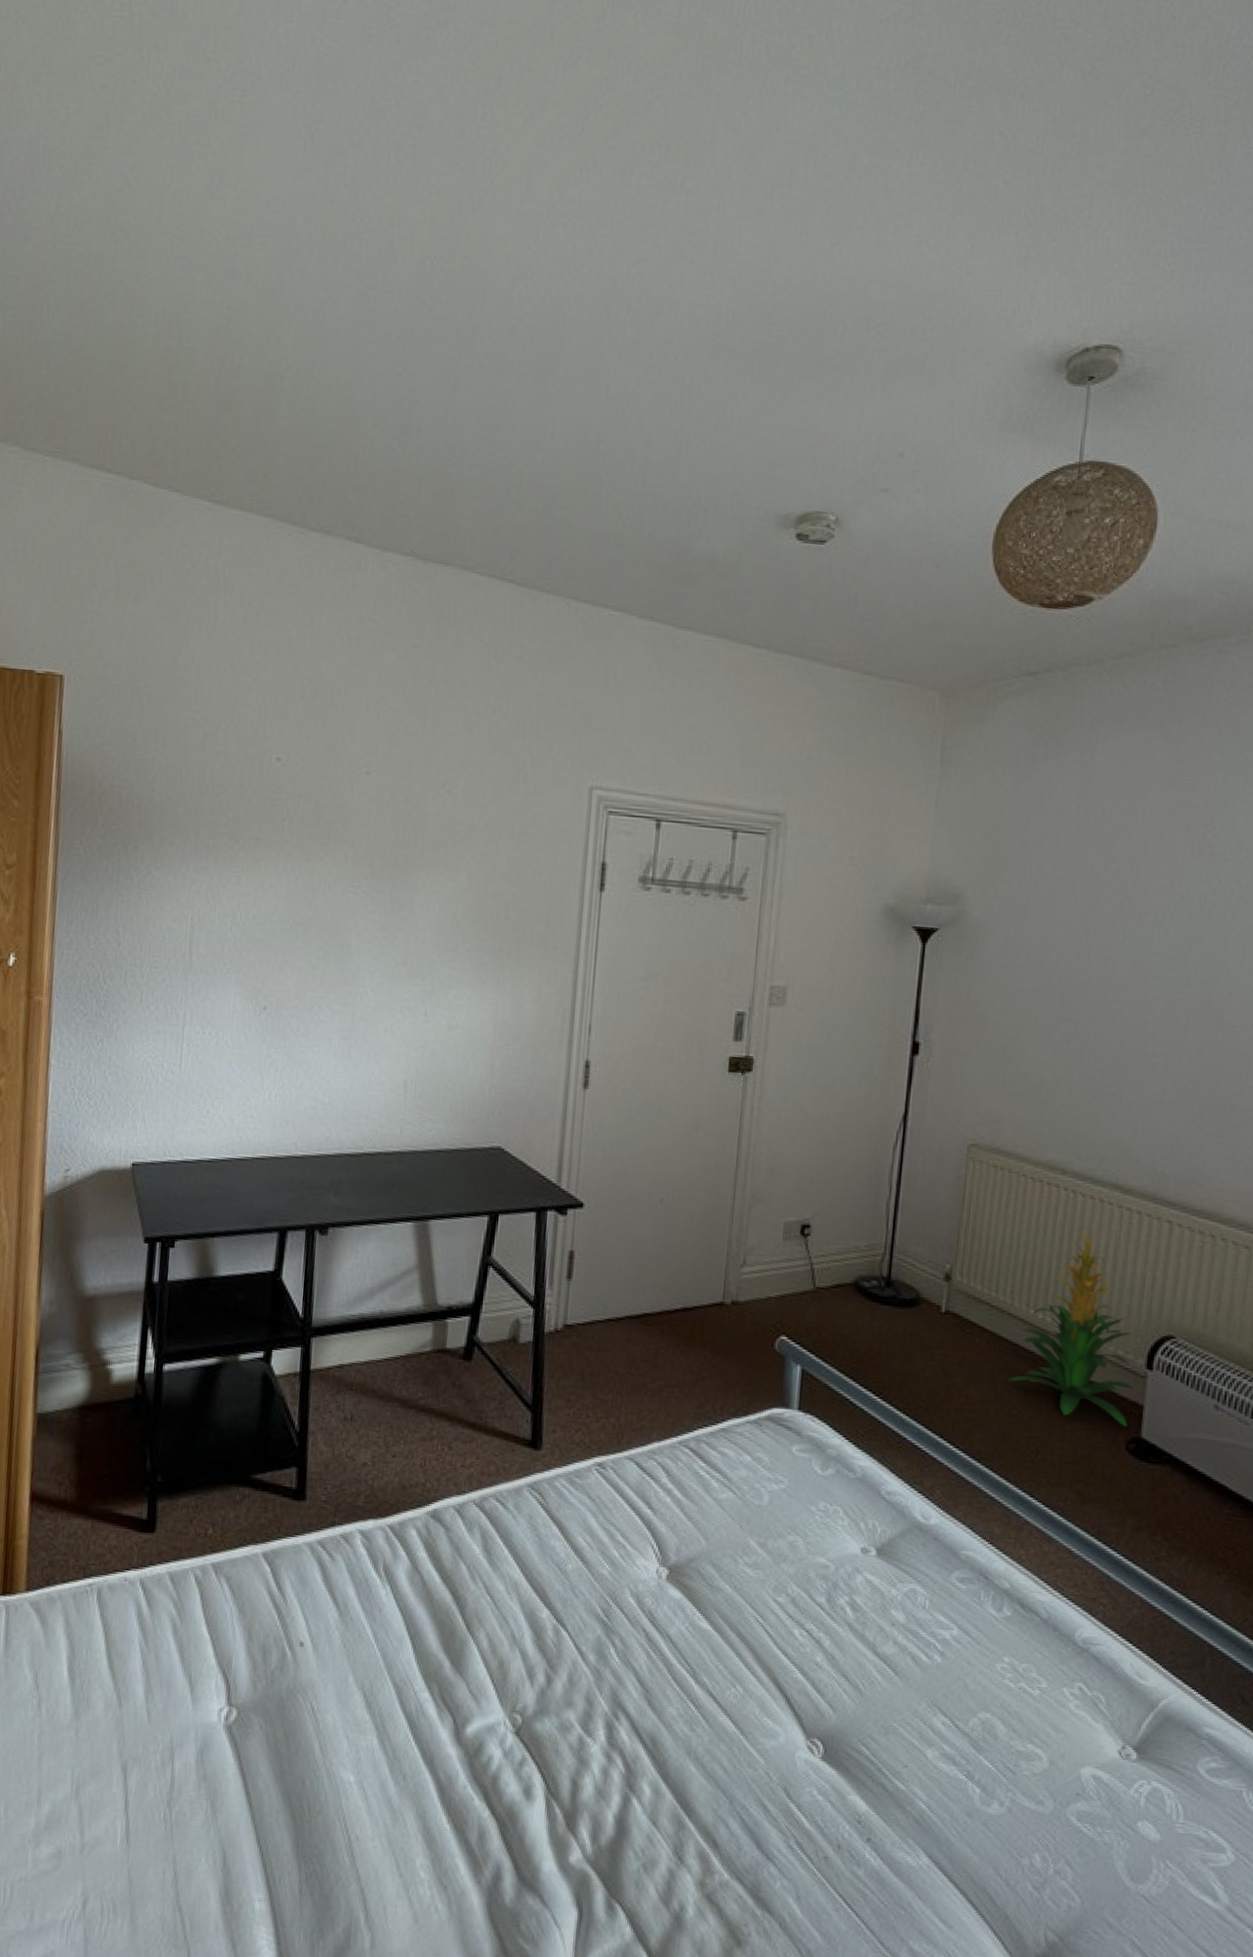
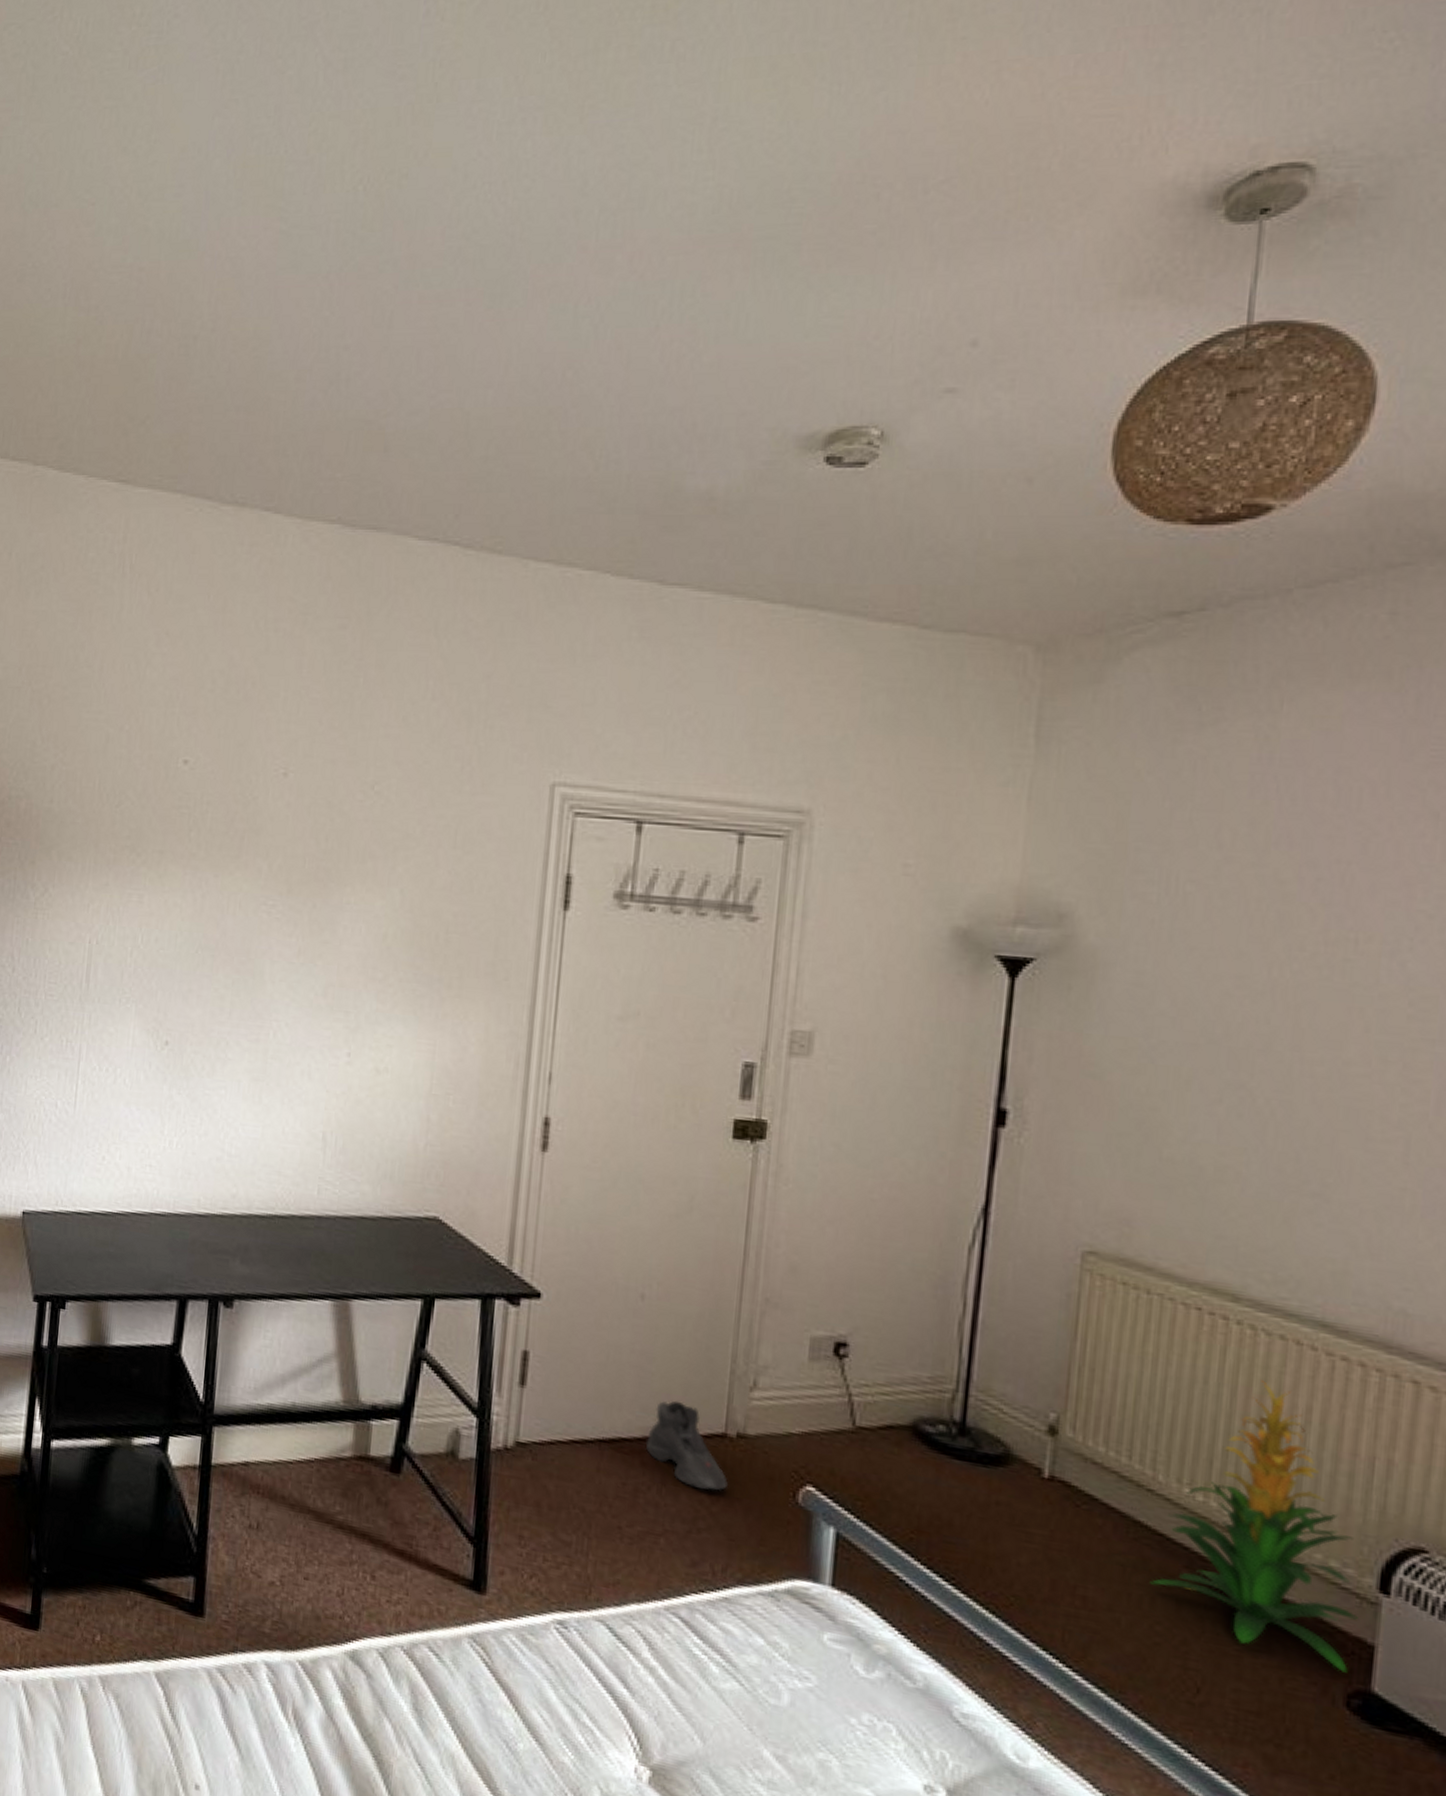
shoe: none [664,1280,725,1347] -> present [645,1400,728,1491]

